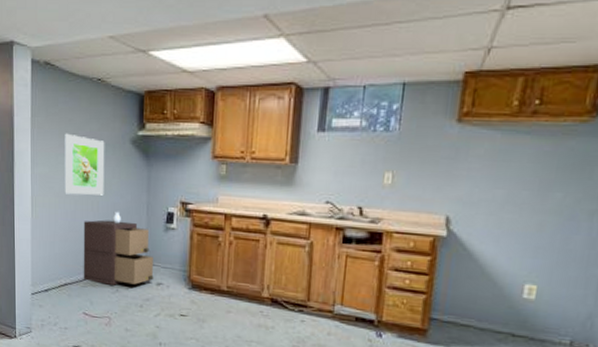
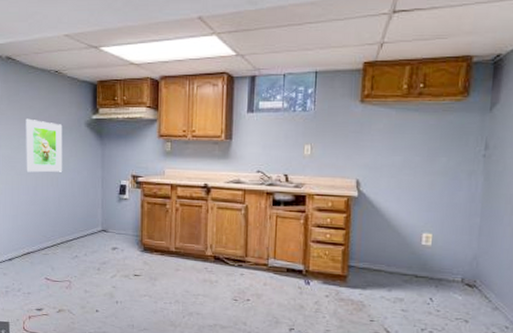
storage cabinet: present [83,211,154,285] -> none [44,185,110,252]

